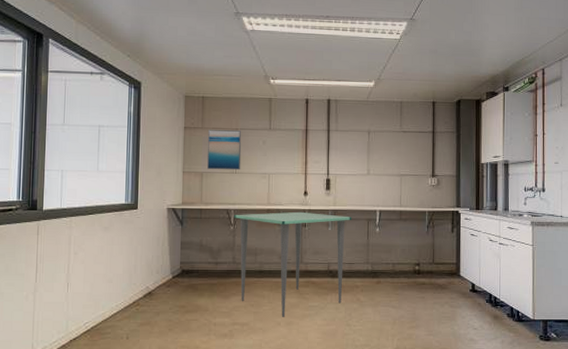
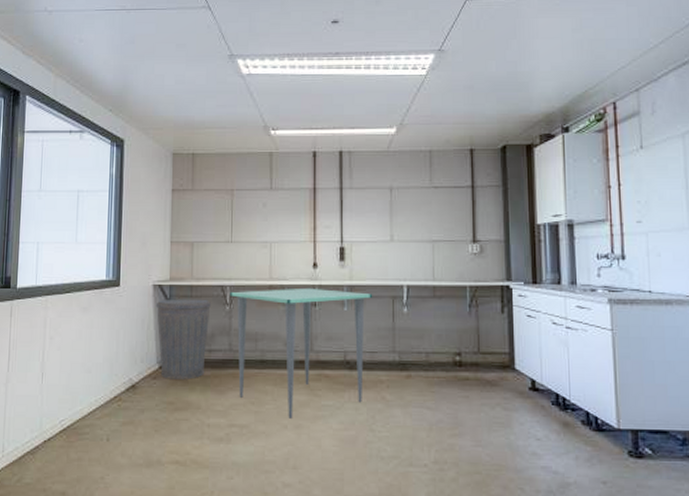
trash can: none [169,220,218,287] -> present [155,299,211,380]
wall art: present [207,129,242,170] -> none [198,190,238,239]

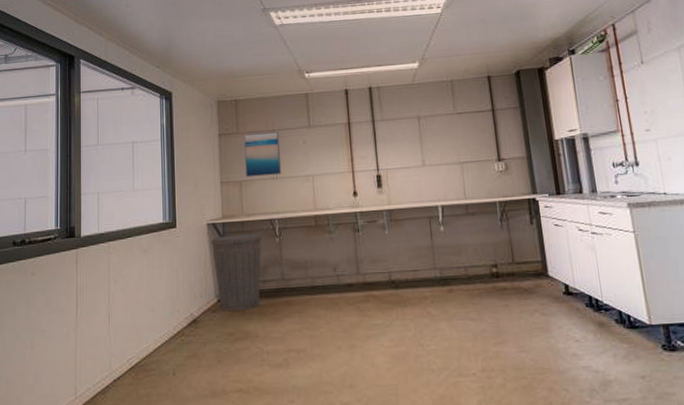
wall art: none [198,190,238,239] -> present [243,131,282,178]
dining table: present [230,287,373,419] -> none [279,215,411,340]

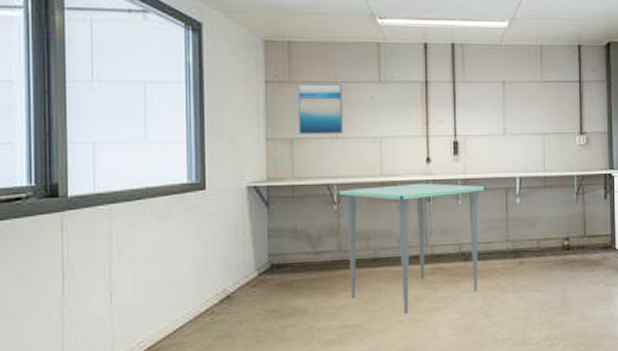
trash can: present [210,233,262,312] -> none [251,199,316,286]
dining table: none [279,215,411,340] -> present [337,183,487,314]

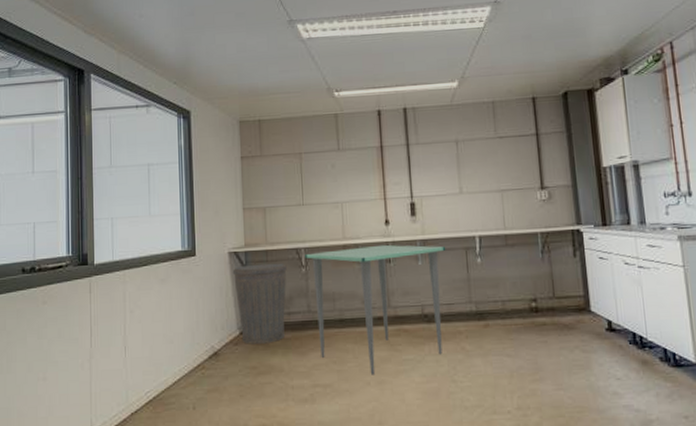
trash can: none [251,199,316,286] -> present [232,263,287,344]
wall art: present [297,83,344,135] -> none [267,154,309,204]

